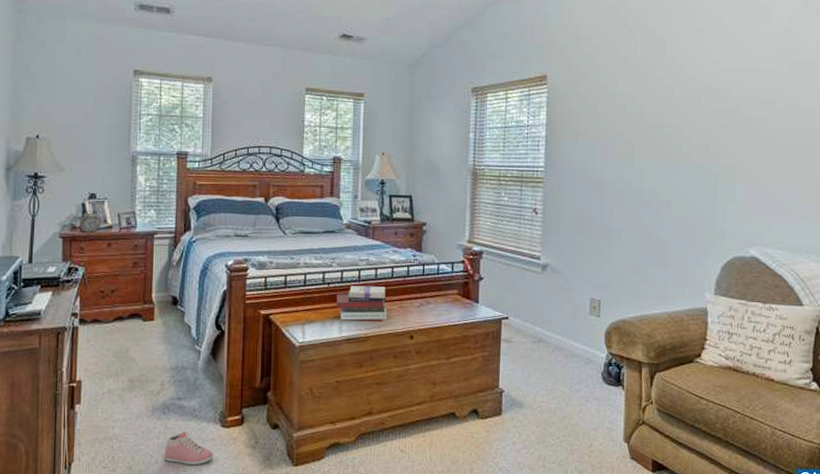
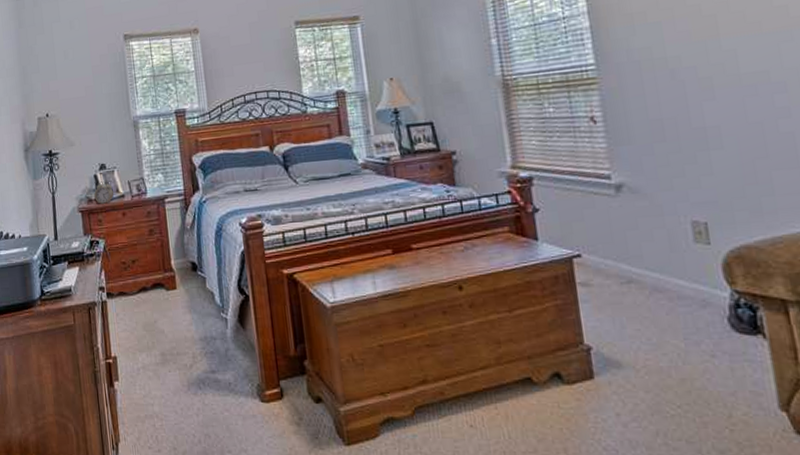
sneaker: present [164,432,213,466] -> none [205,408,256,446]
books: present [336,286,387,321] -> none [364,231,427,274]

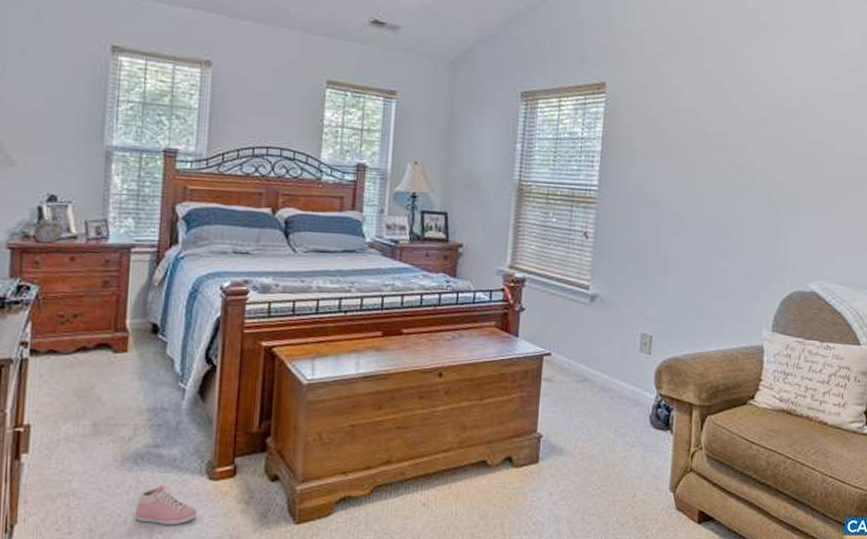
sneaker: none [205,408,256,446] -> present [134,485,197,526]

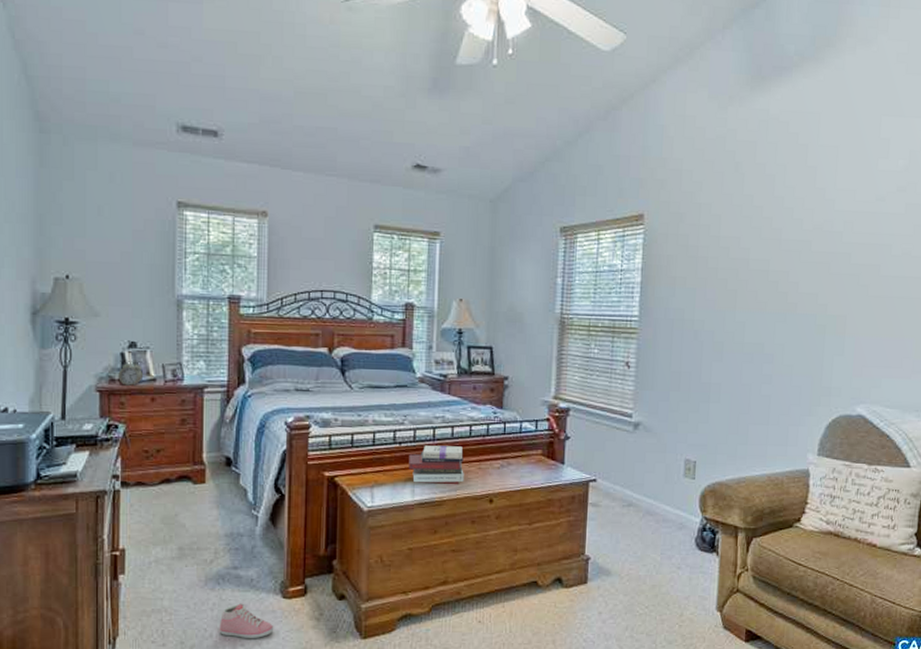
books: none [354,314,413,356] -> present [409,445,464,484]

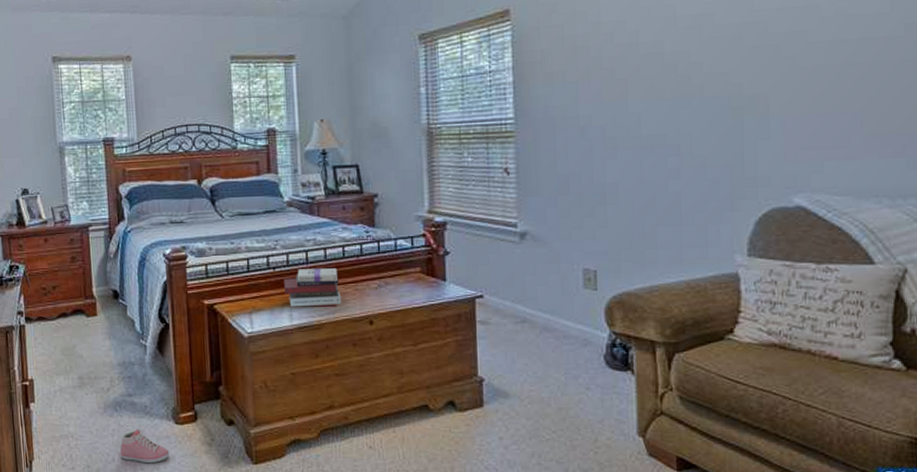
alarm clock: present [118,360,142,386] -> none [15,205,36,229]

